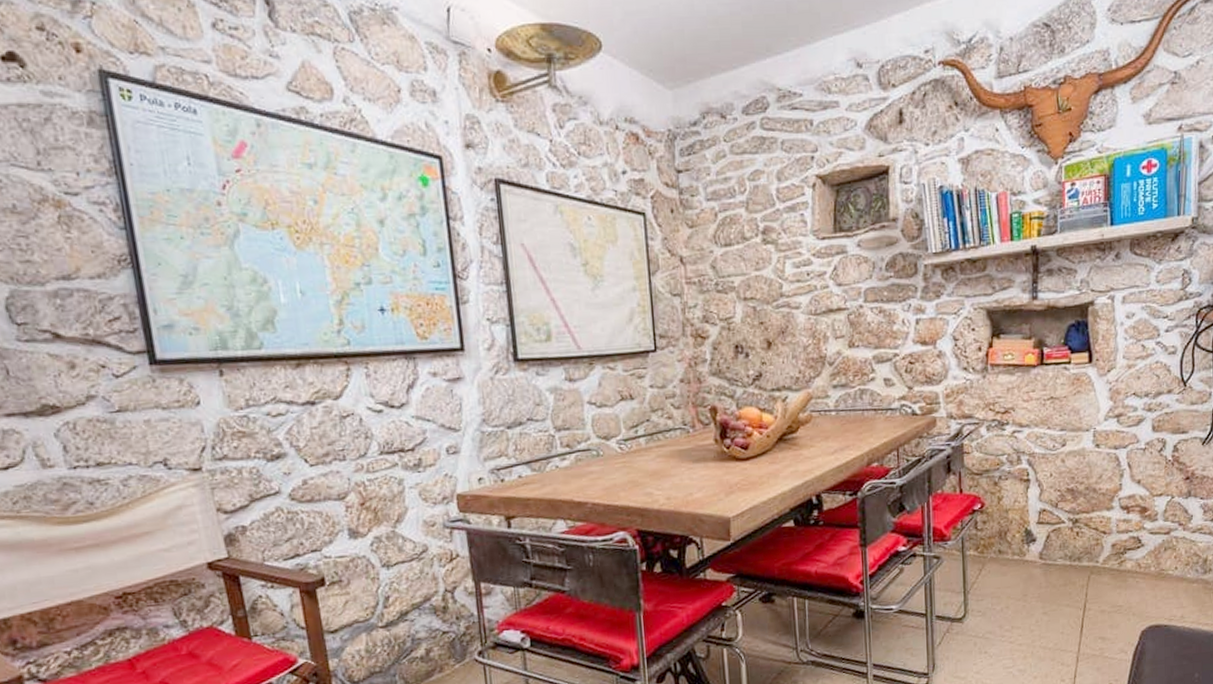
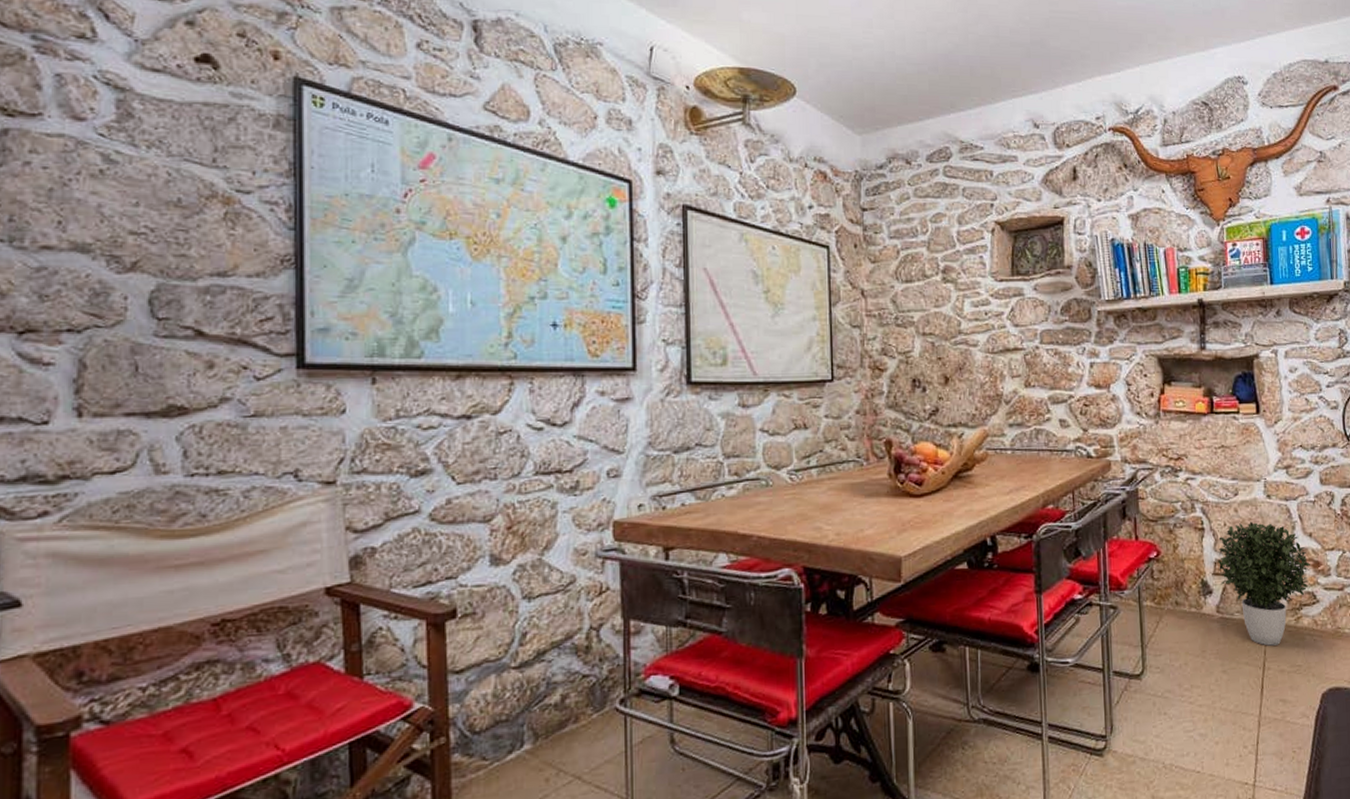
potted plant: none [1043,471,1137,589] -> present [1218,521,1310,646]

